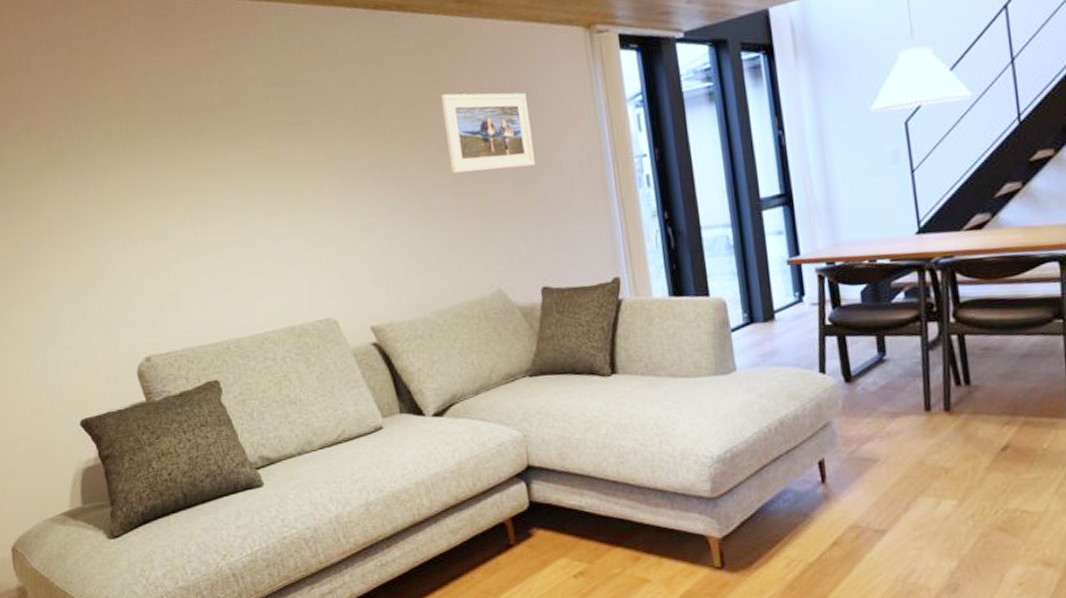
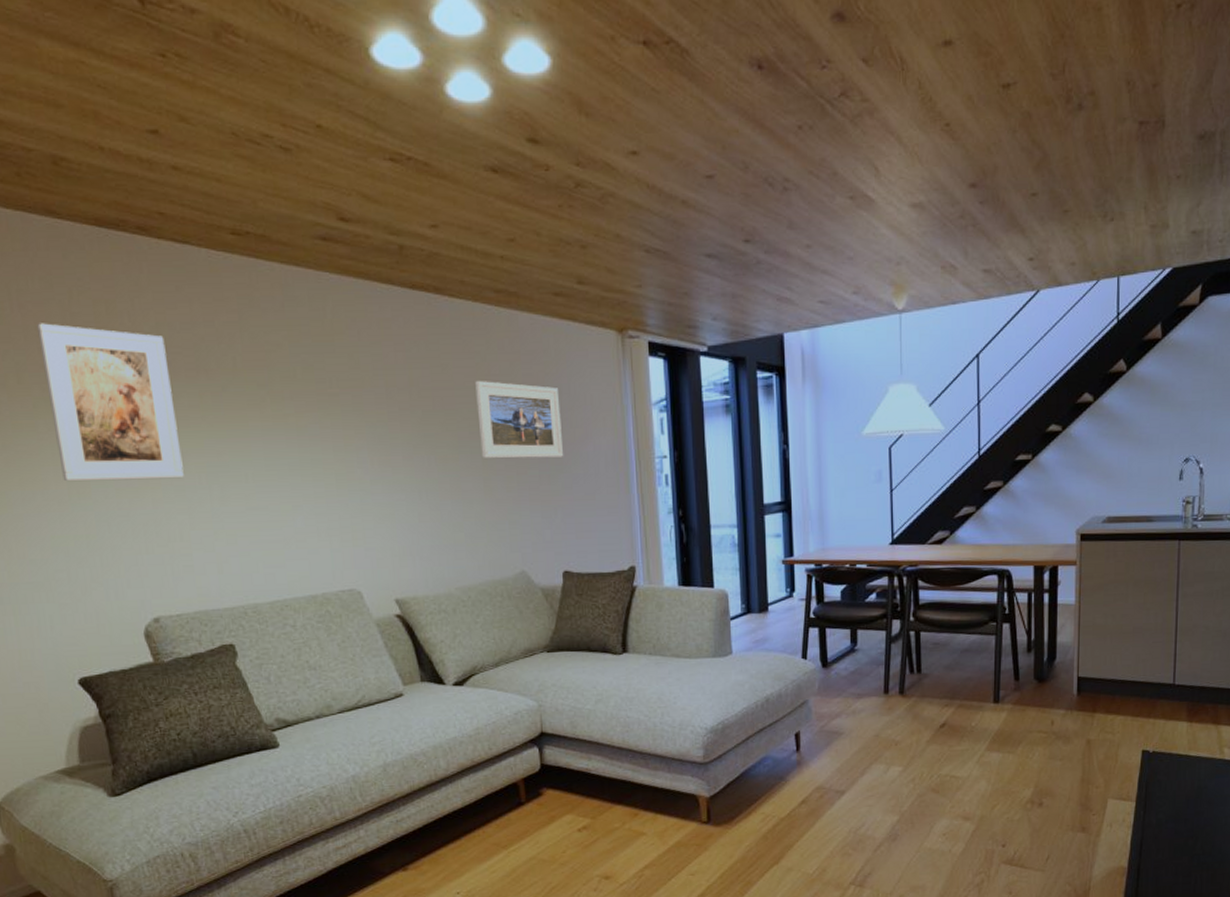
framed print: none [43,81,170,228] -> present [37,323,184,481]

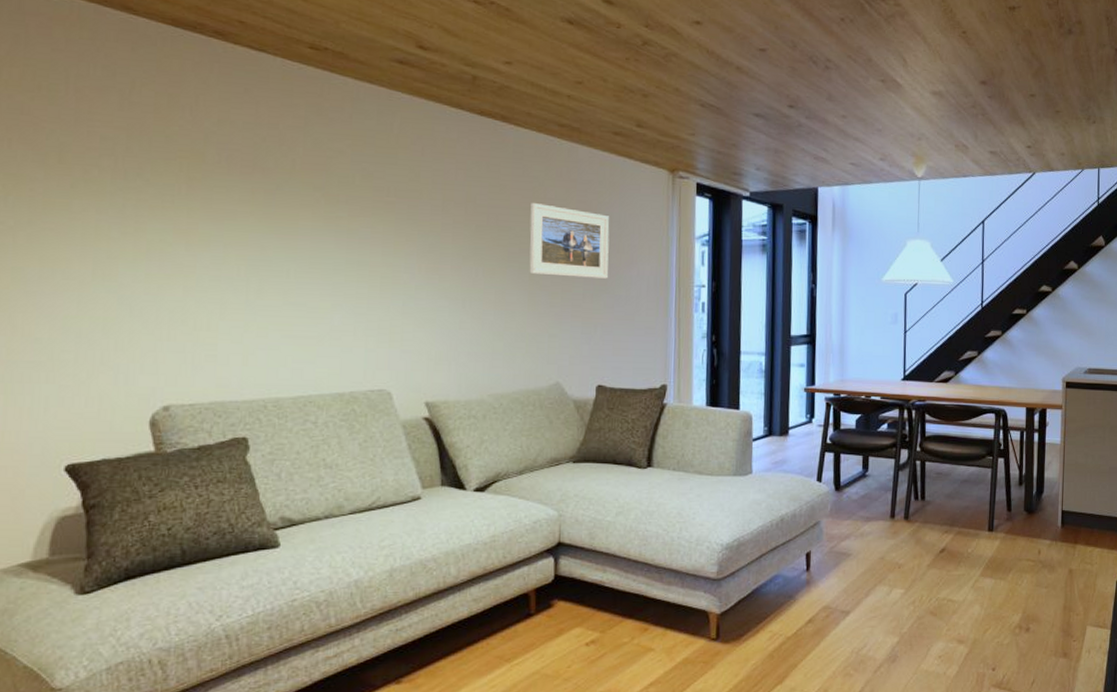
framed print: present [37,323,184,481] -> none [89,108,224,269]

